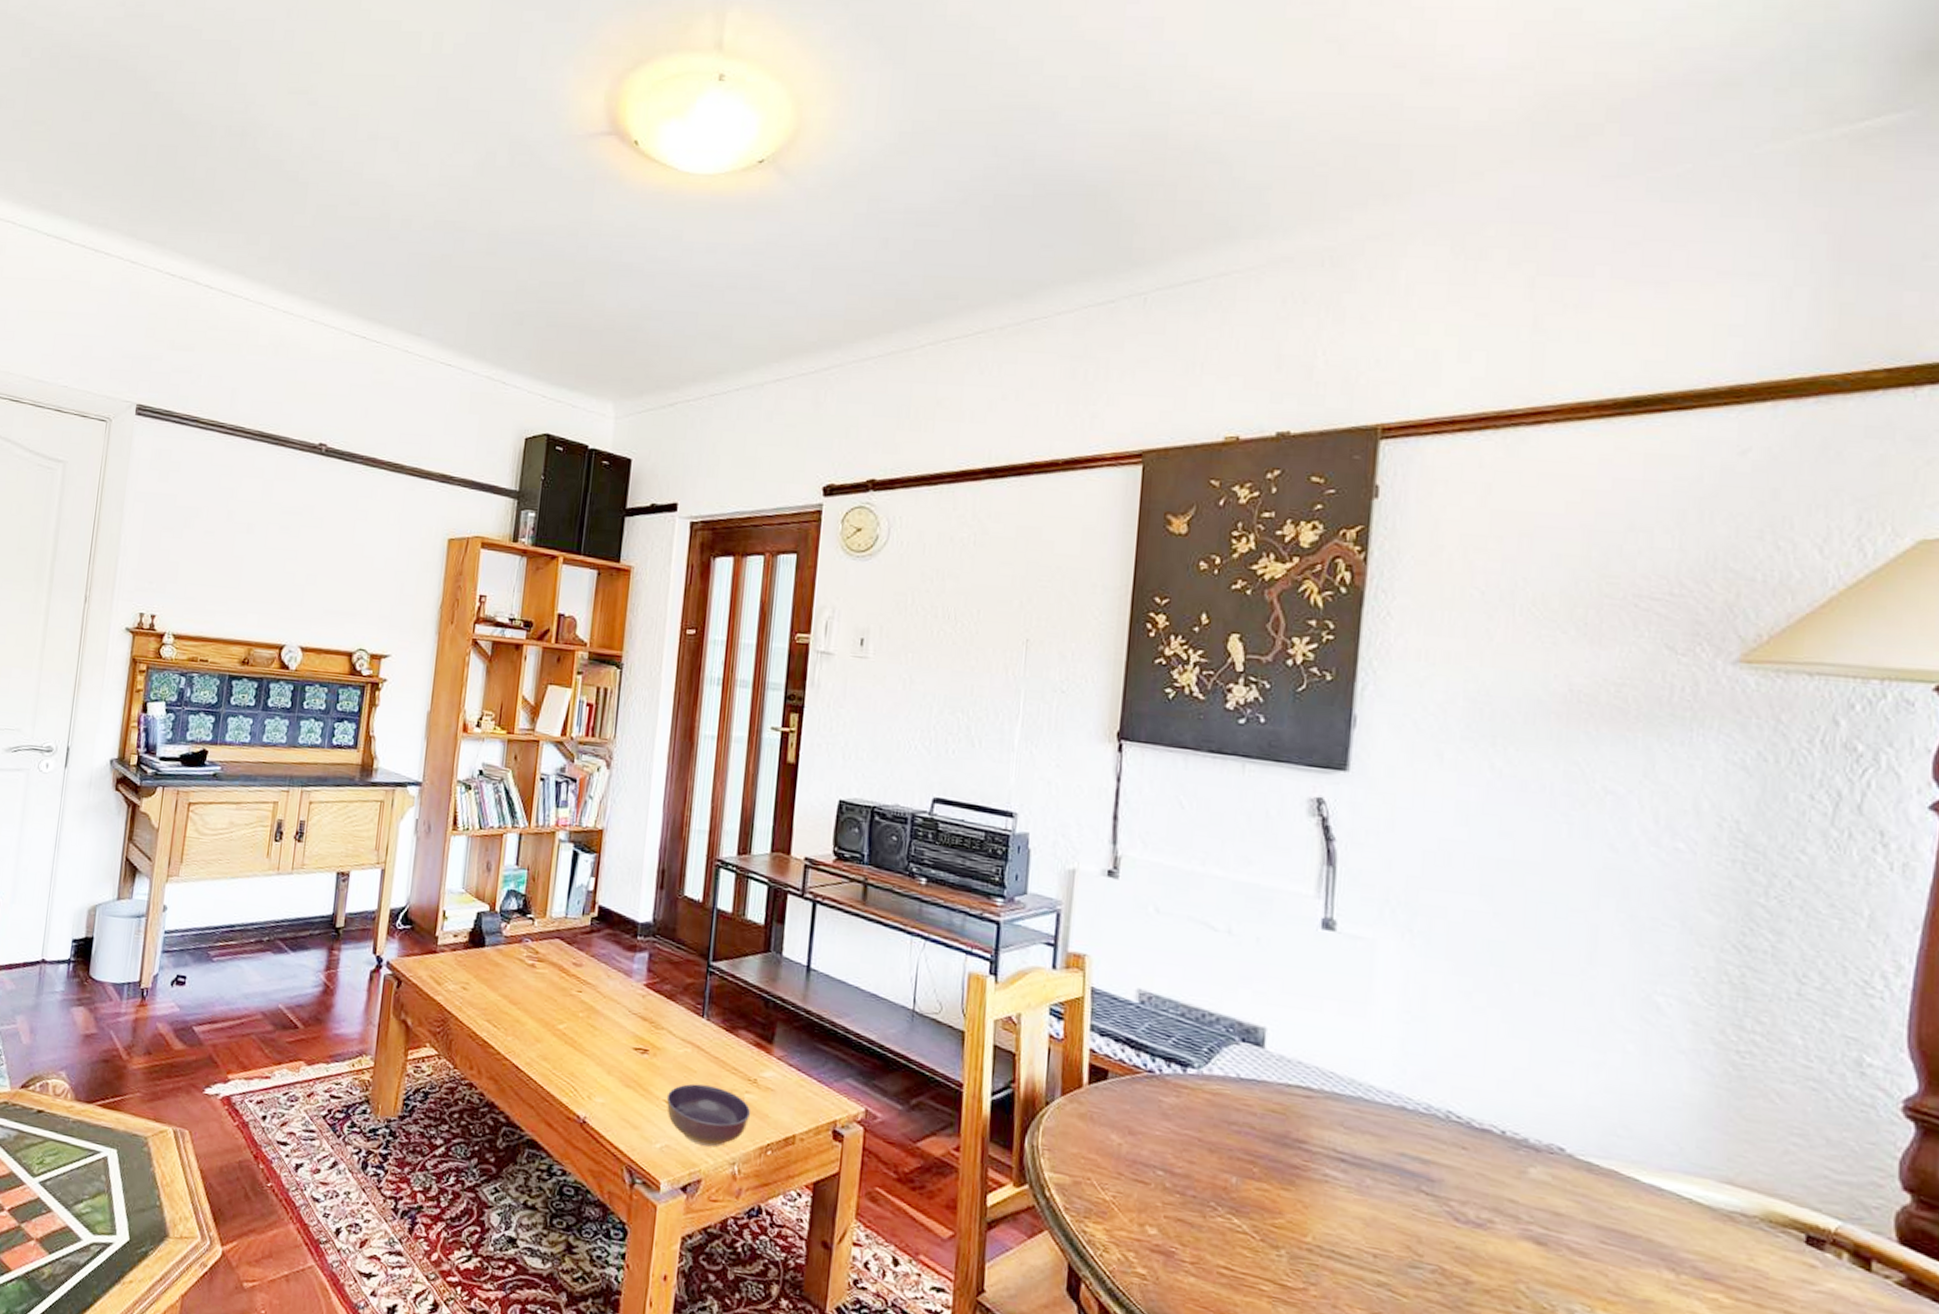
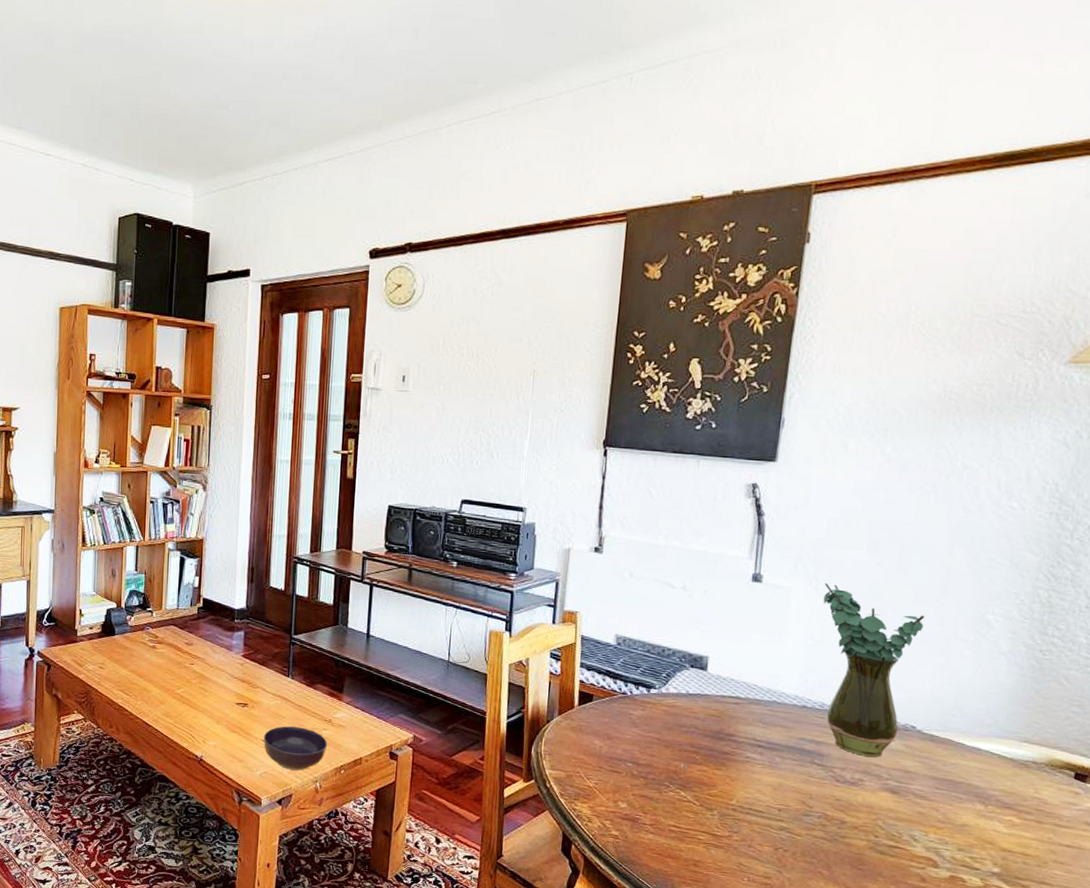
vase: none [1422,937,1566,1189] -> present [823,583,925,757]

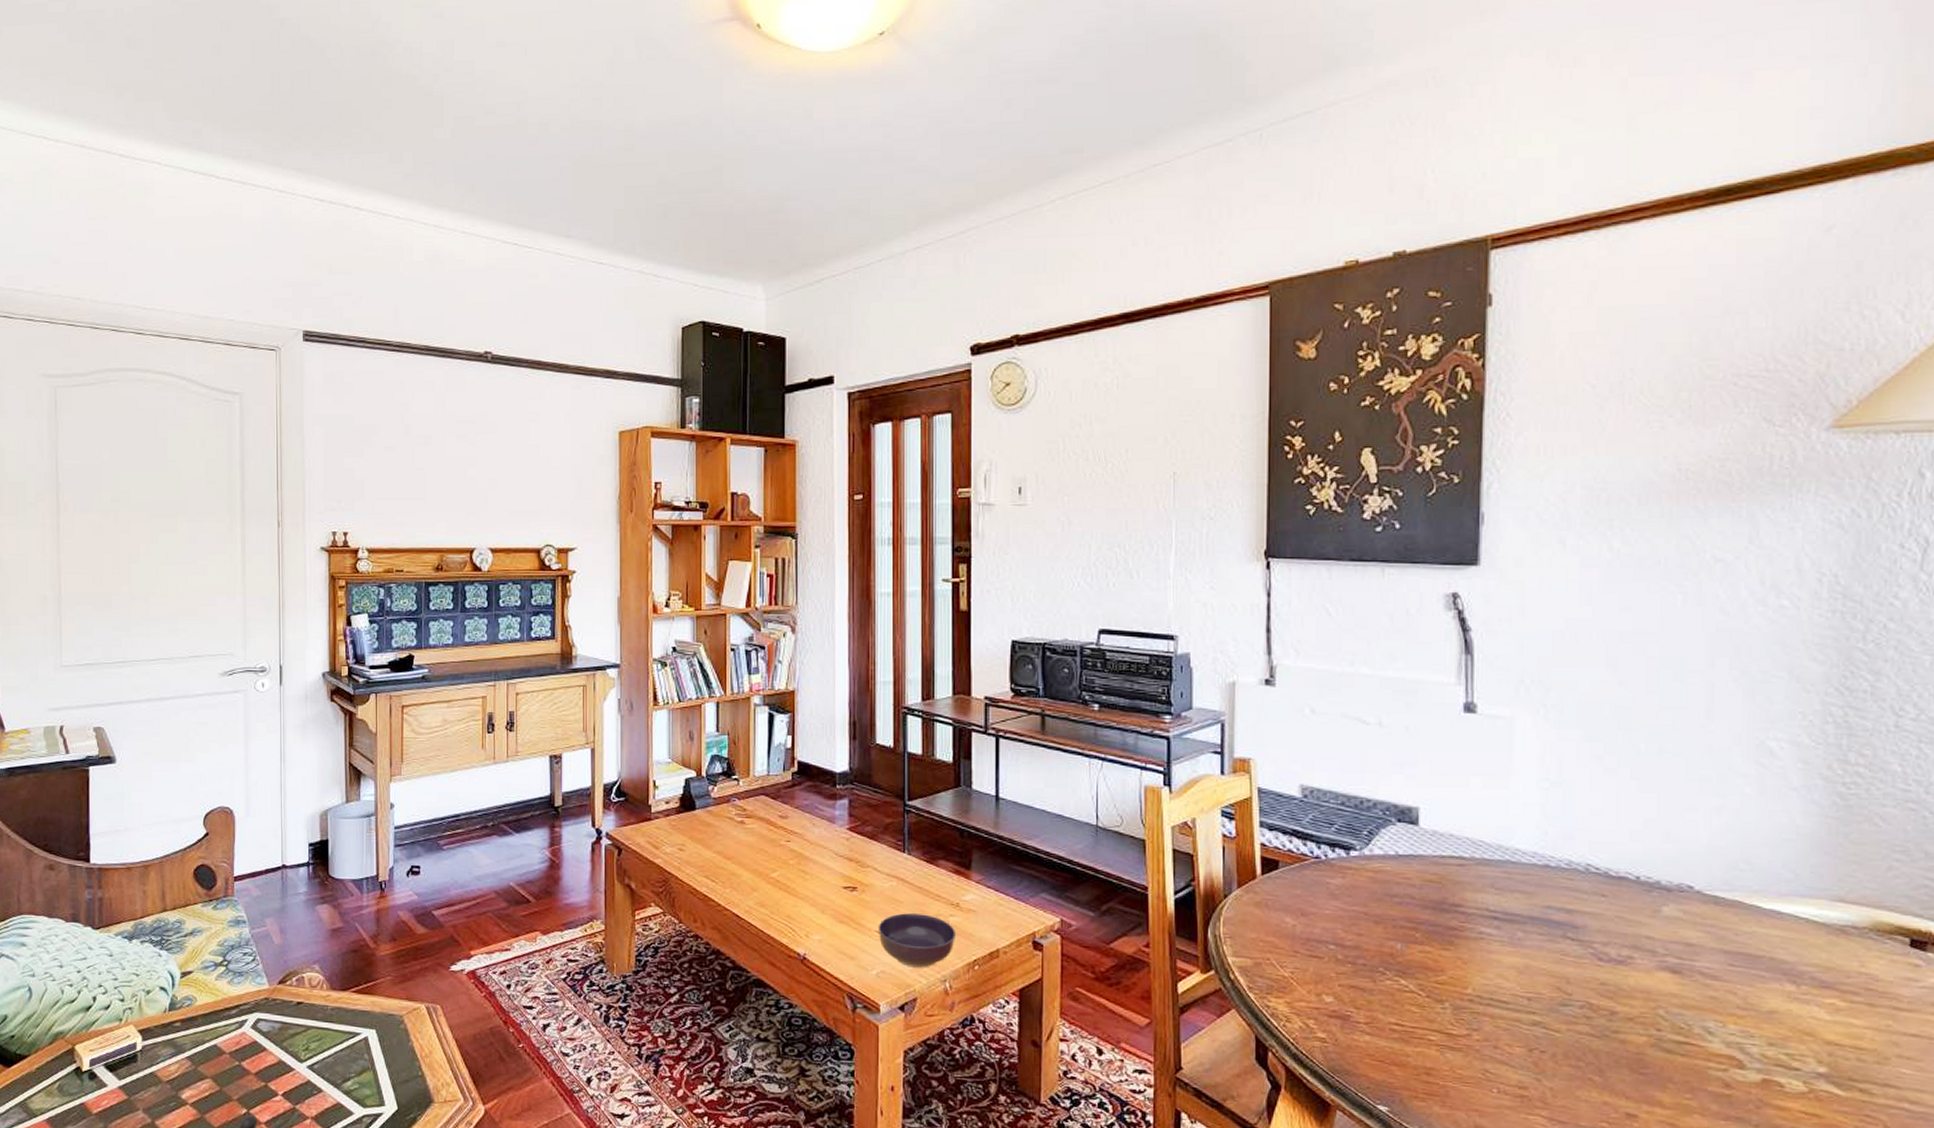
vase: present [823,583,925,757] -> none [1555,711,1688,927]

